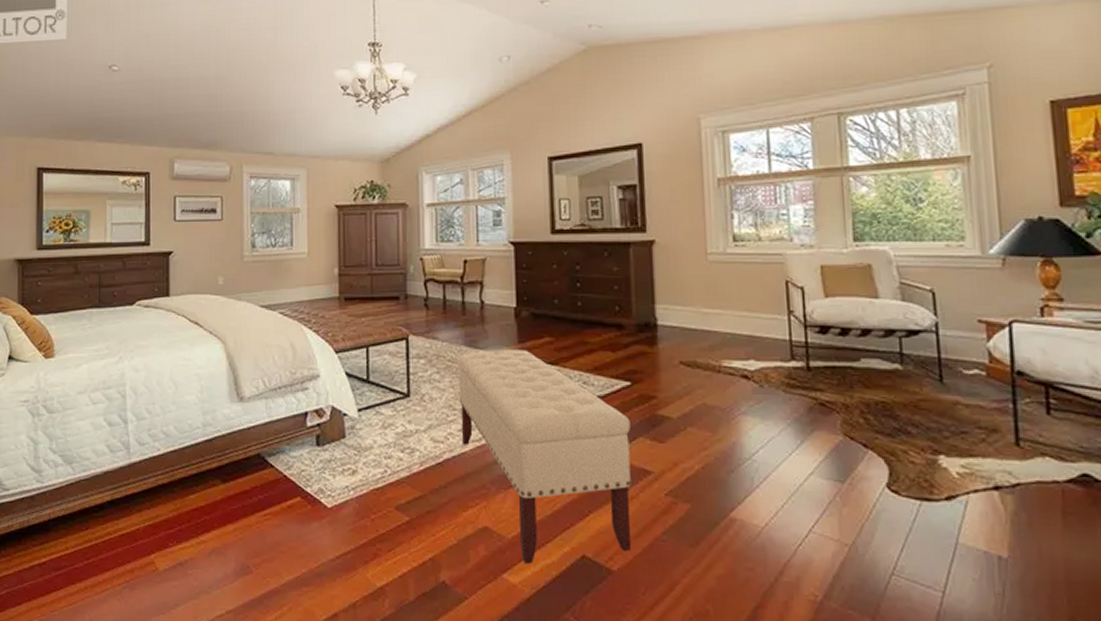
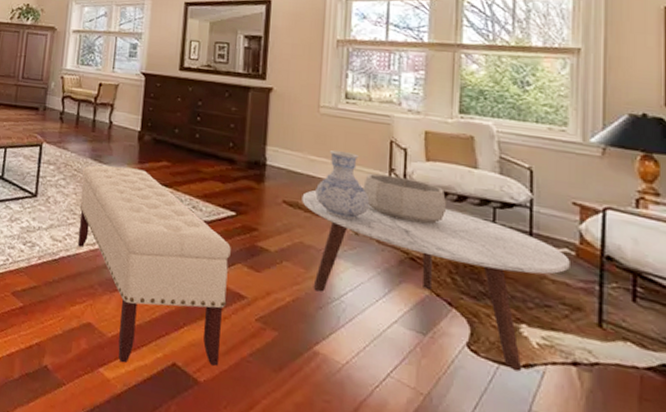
coffee table: none [699,345,982,505] -> present [302,189,570,372]
vase: none [713,300,772,373] -> present [315,150,370,220]
decorative bowl: none [762,318,851,365] -> present [363,173,446,224]

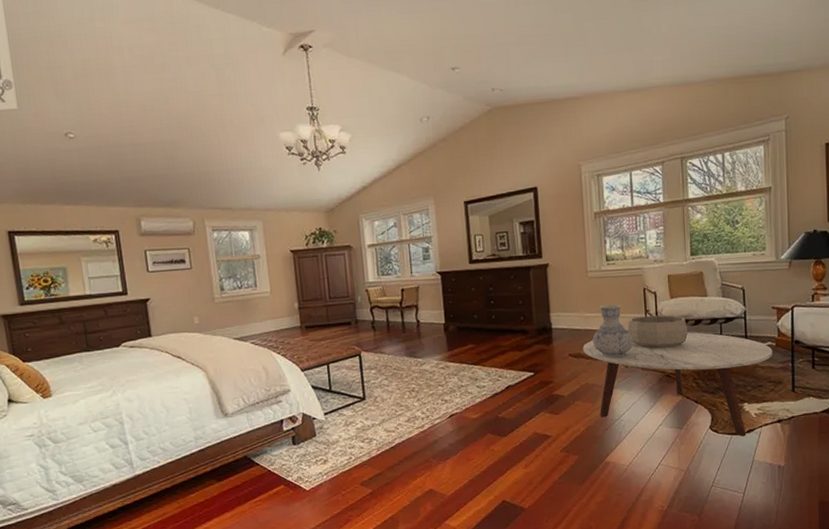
bench: present [77,165,231,366] -> none [400,355,537,512]

